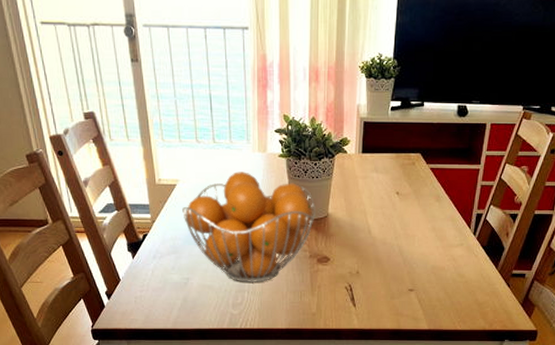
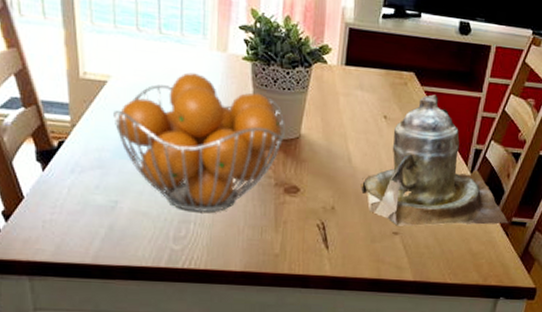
teapot: none [380,170,510,284] -> present [360,94,509,226]

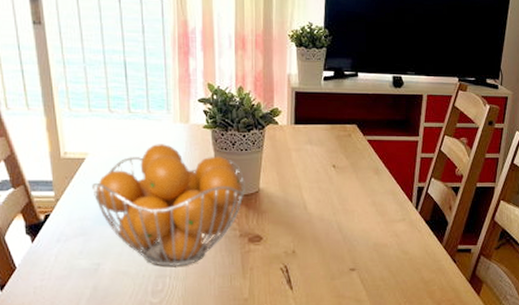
teapot: present [360,94,509,226] -> none [317,142,455,263]

